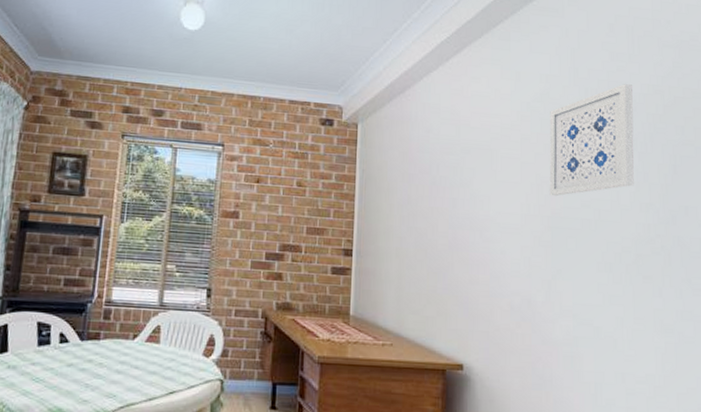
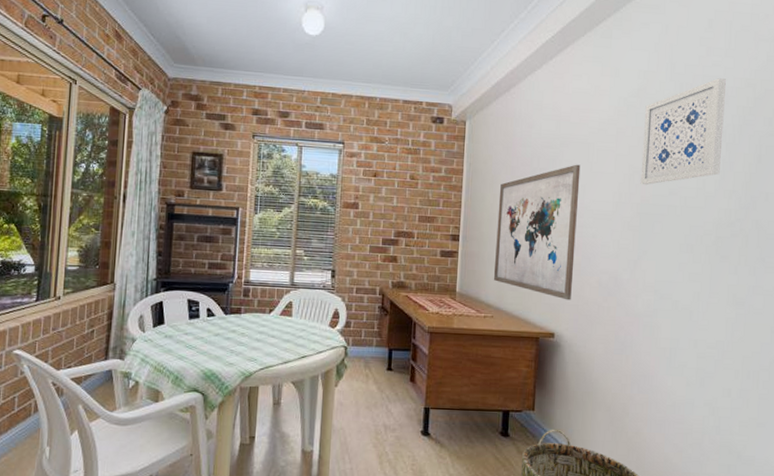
wall art: none [391,172,484,326] -> present [493,164,581,301]

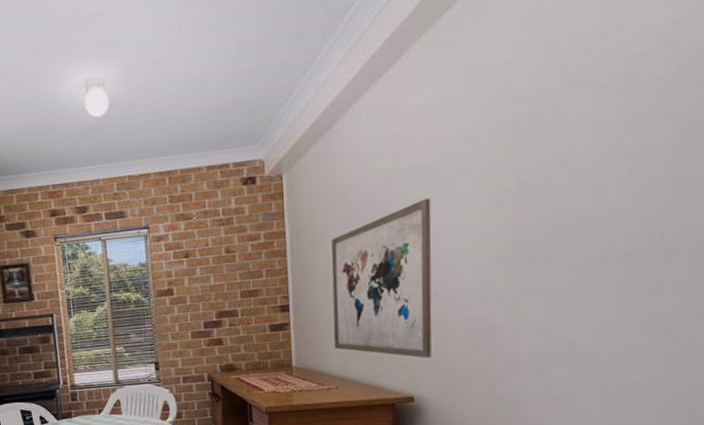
wall art: present [640,78,726,185] -> none [513,44,632,208]

